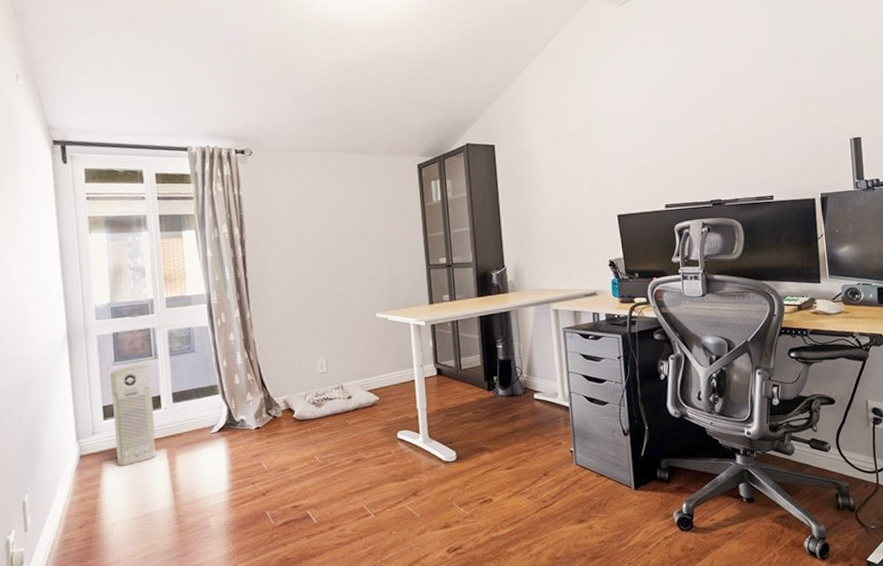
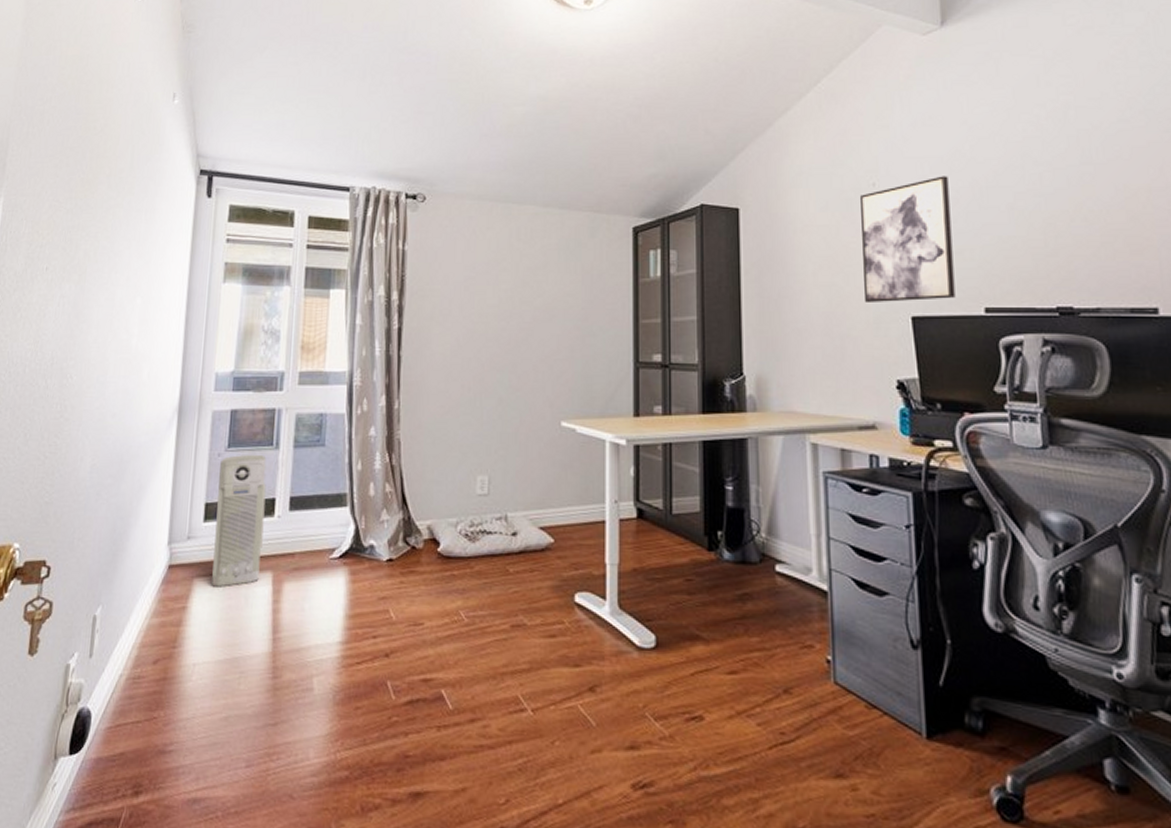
wall art: none [580,111,646,207] -> present [860,176,956,302]

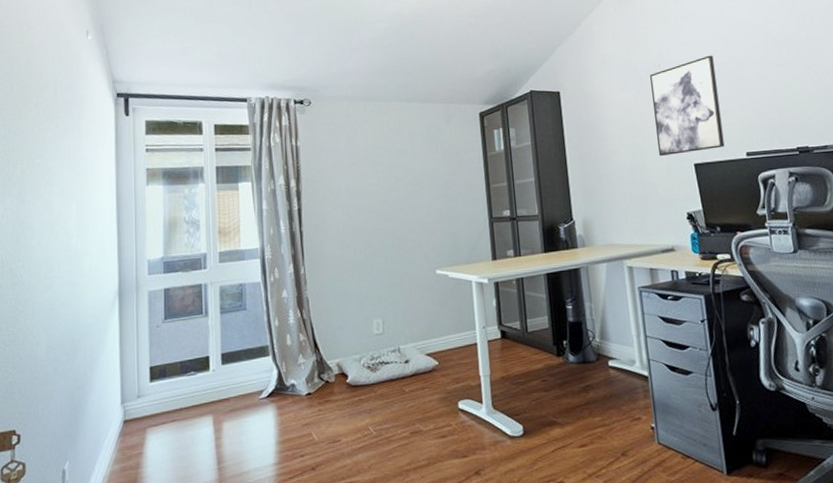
air purifier: present [211,454,267,587] -> none [159,322,202,434]

